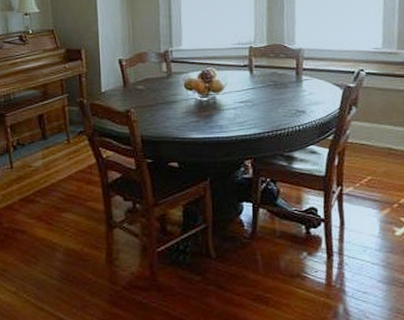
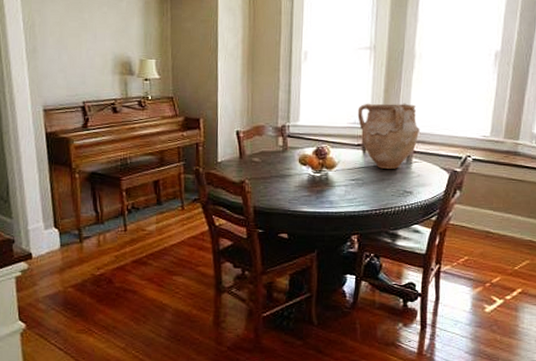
vase: none [241,20,308,89] -> present [357,103,420,169]

